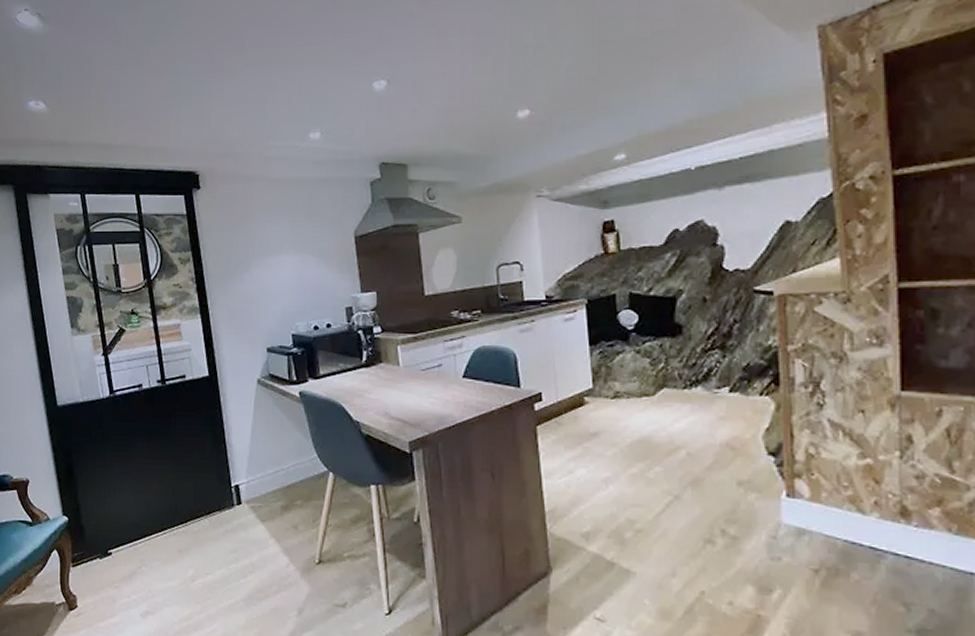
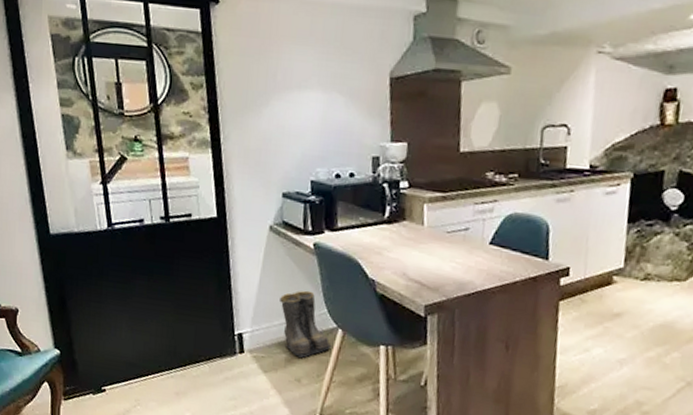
boots: none [272,437,325,504] -> present [280,290,332,358]

